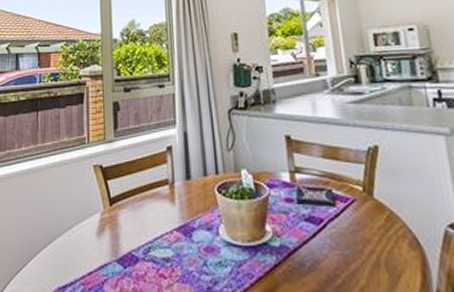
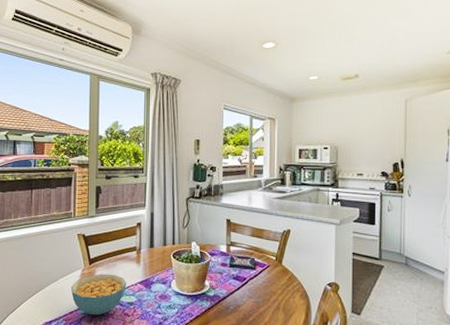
cereal bowl: none [89,218,159,278] -> present [71,273,126,316]

